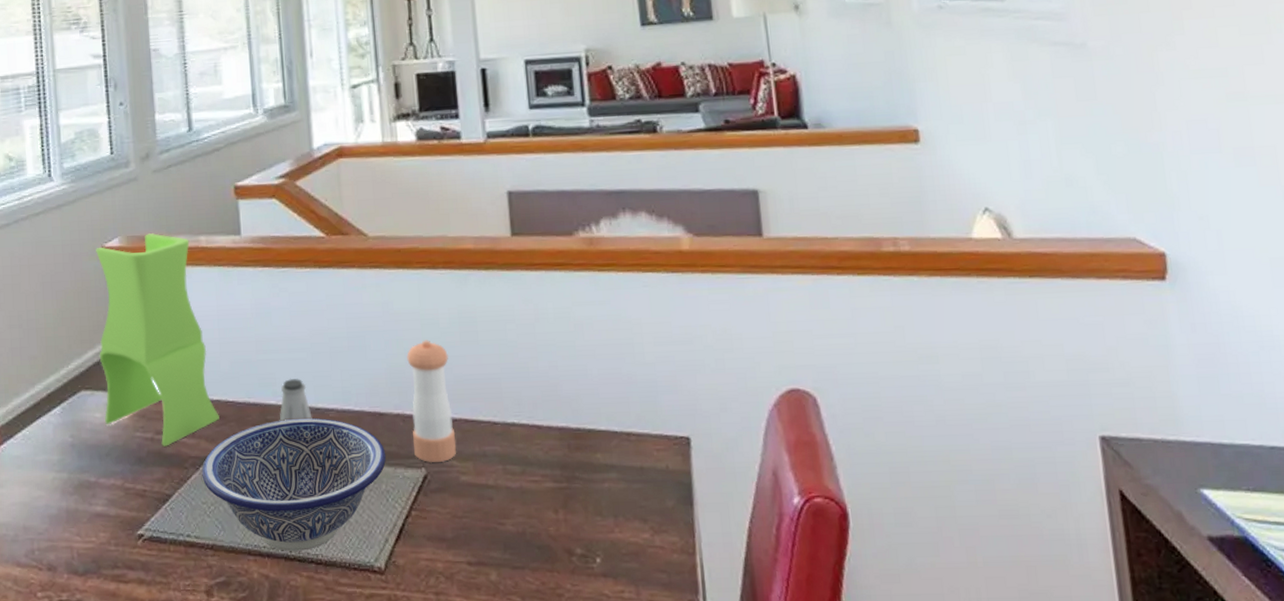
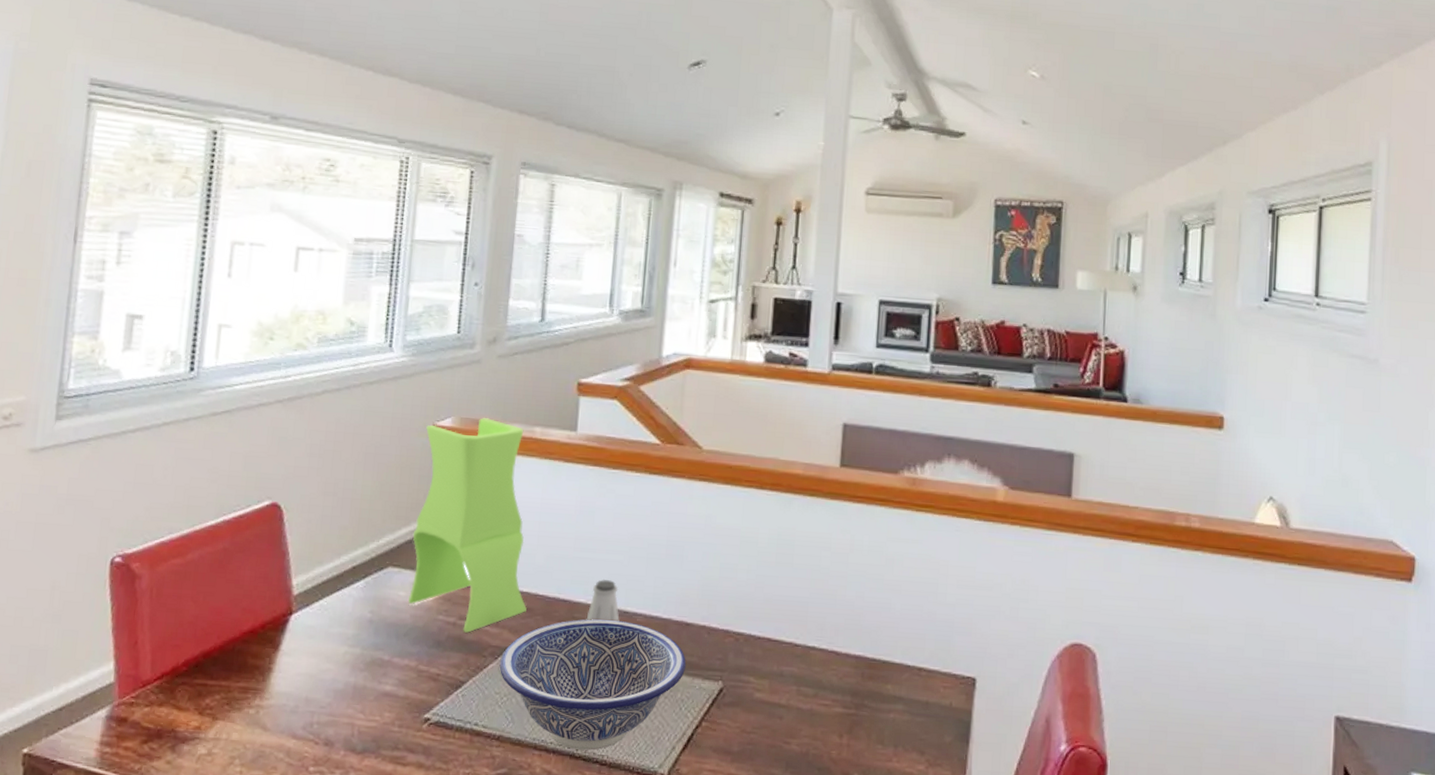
pepper shaker: present [407,340,457,463] -> none [713,557,762,677]

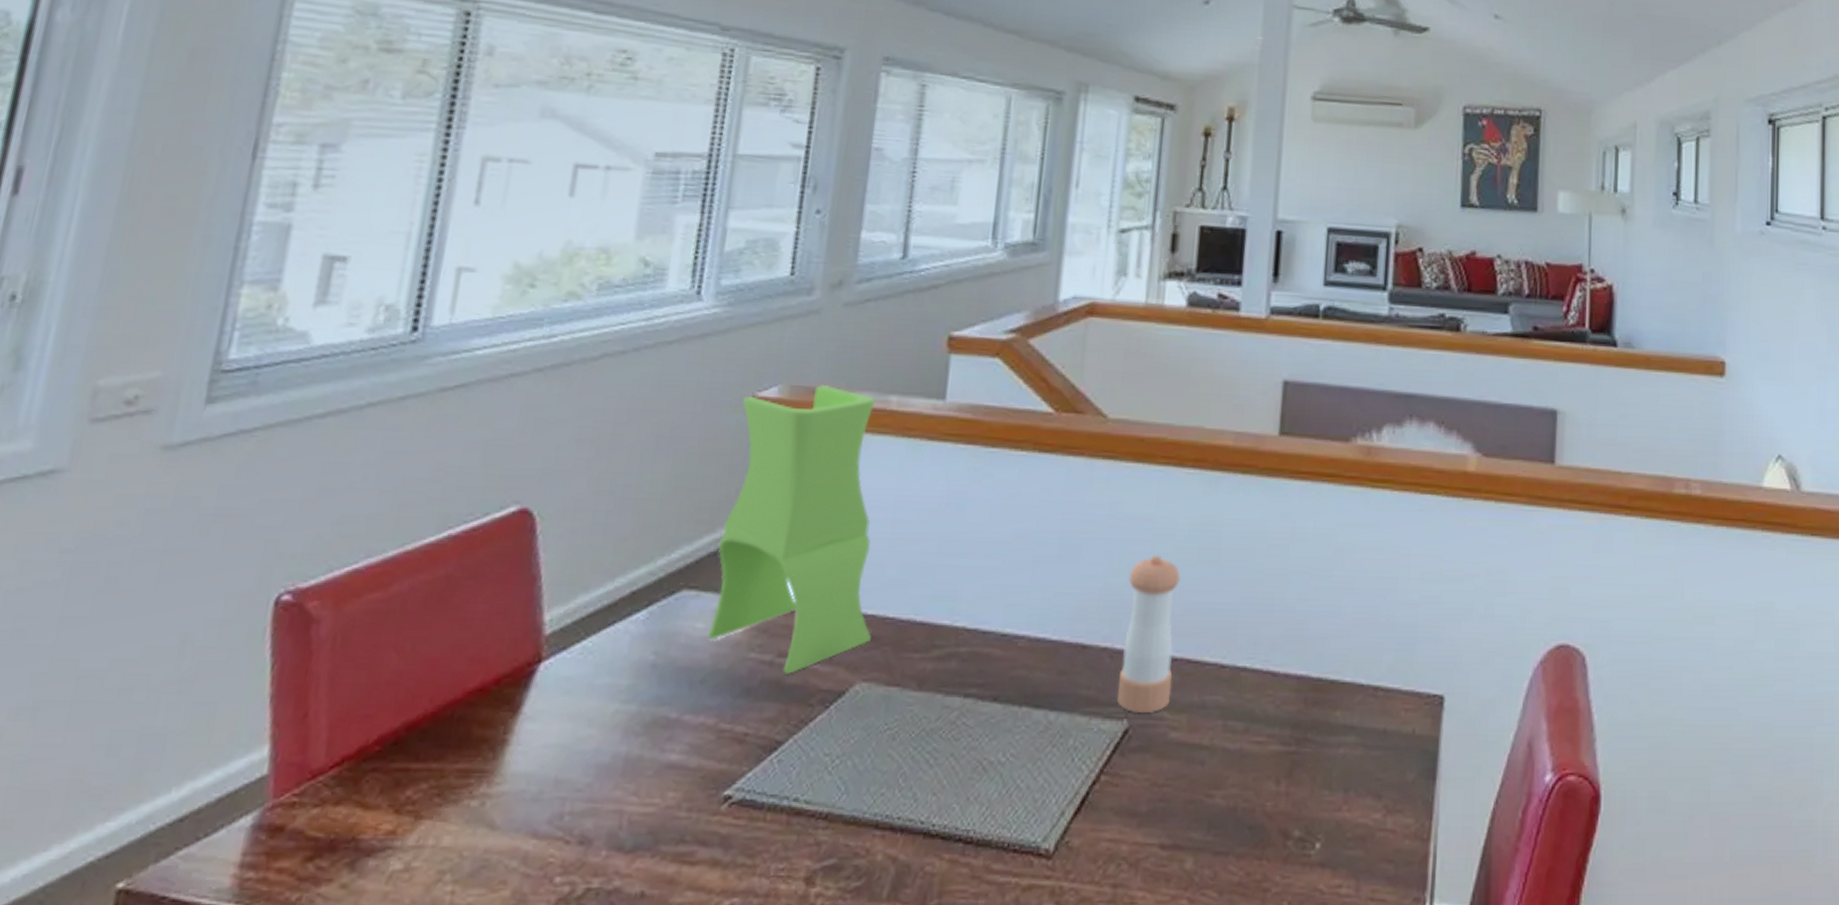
decorative bowl: present [499,619,687,750] -> none [831,645,1082,824]
saltshaker: present [586,579,620,622] -> none [950,592,995,649]
pepper shaker: none [713,557,762,677] -> present [1116,555,1180,714]

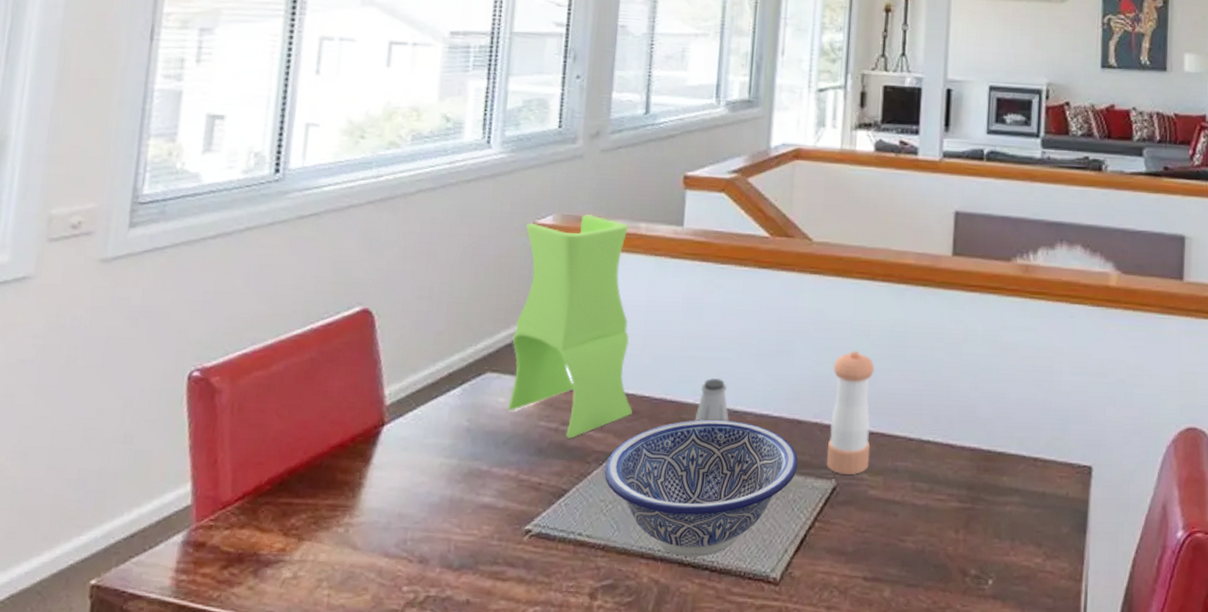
decorative bowl: none [831,645,1082,824] -> present [604,419,799,557]
saltshaker: none [950,592,995,649] -> present [694,377,729,422]

